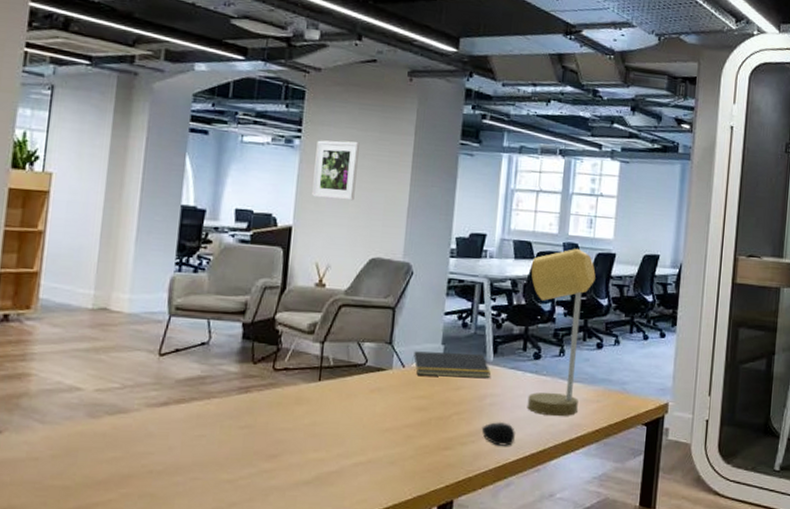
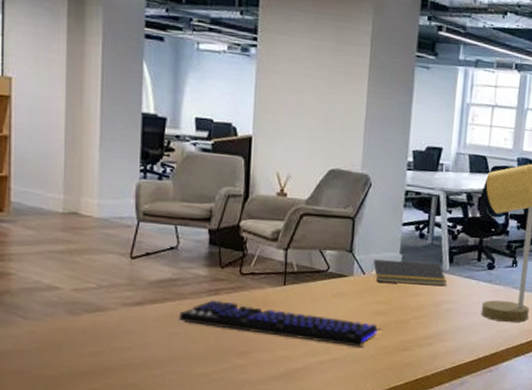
keyboard: none [205,399,421,447] -> present [178,300,382,348]
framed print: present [312,140,359,201] -> none [270,49,316,112]
computer mouse: present [481,421,515,446] -> none [438,326,470,349]

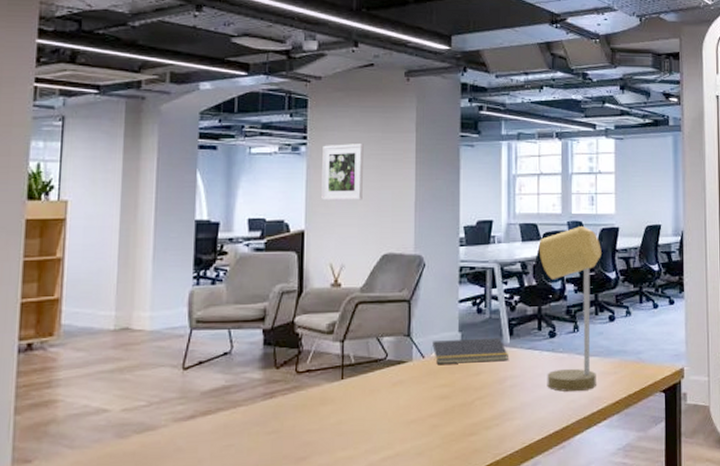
keyboard: present [178,300,382,348] -> none [232,403,446,438]
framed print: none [270,49,316,112] -> present [321,144,363,200]

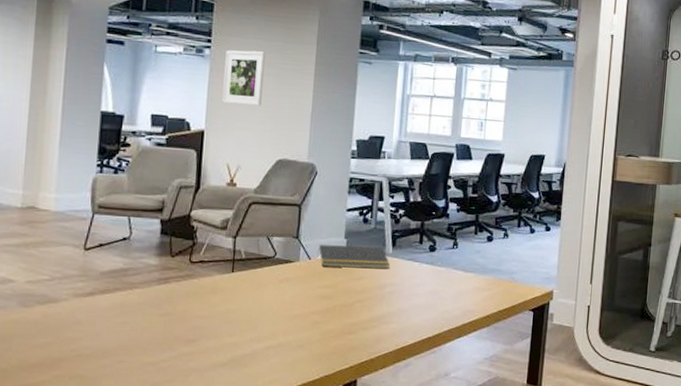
desk lamp: present [539,225,601,392] -> none [423,149,486,304]

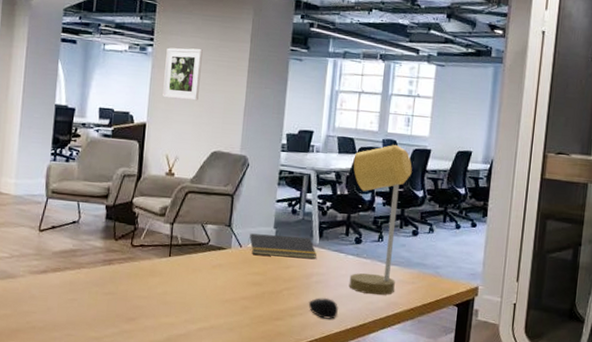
computer mouse: none [382,308,413,330] -> present [308,297,338,319]
desk lamp: none [423,149,486,304] -> present [349,144,412,296]

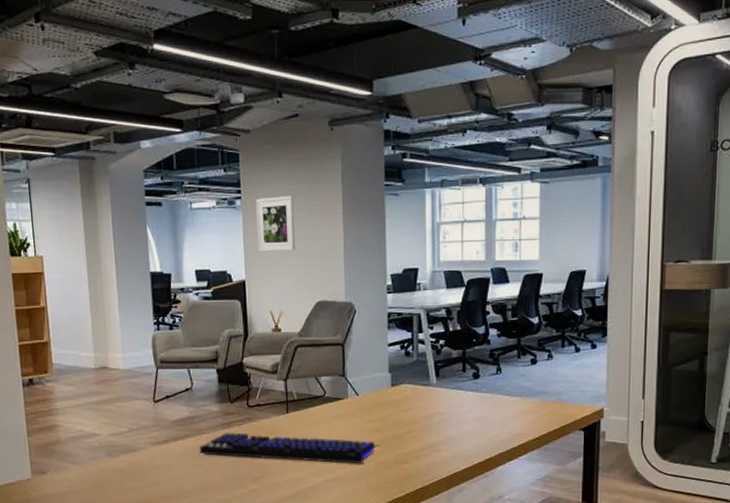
keyboard: none [76,269,256,316] -> present [199,432,379,464]
notepad: present [248,233,317,259] -> none [364,378,435,401]
computer mouse: present [308,297,338,319] -> none [432,436,463,457]
desk lamp: present [349,144,412,296] -> none [463,272,525,429]

